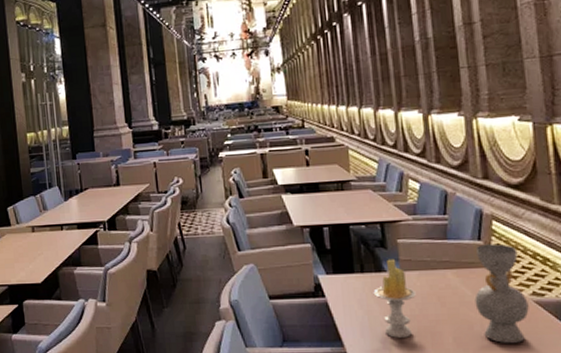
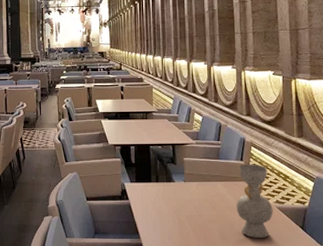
candle: present [373,258,416,338] -> none [164,172,195,232]

